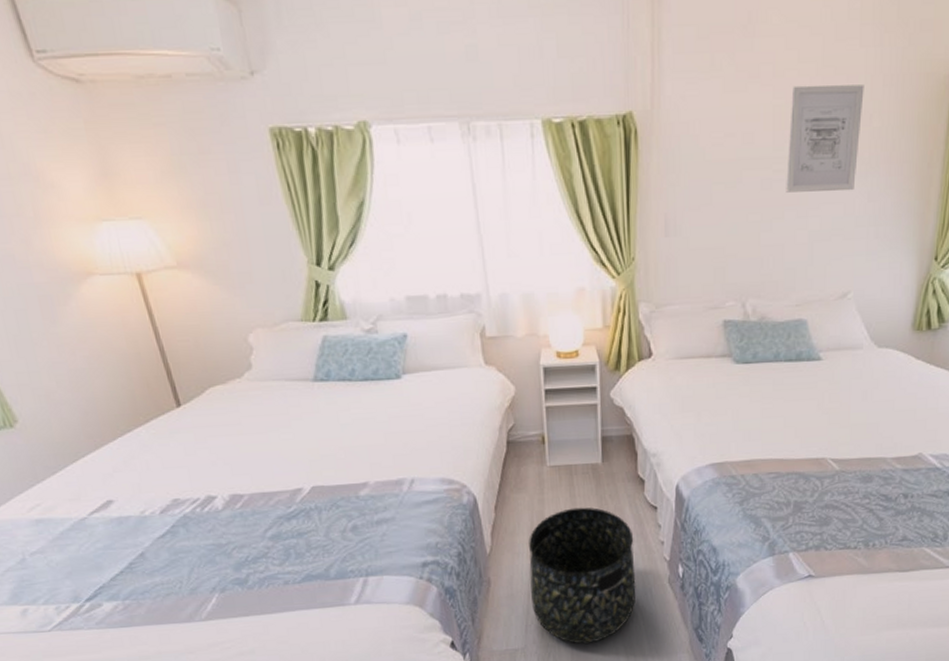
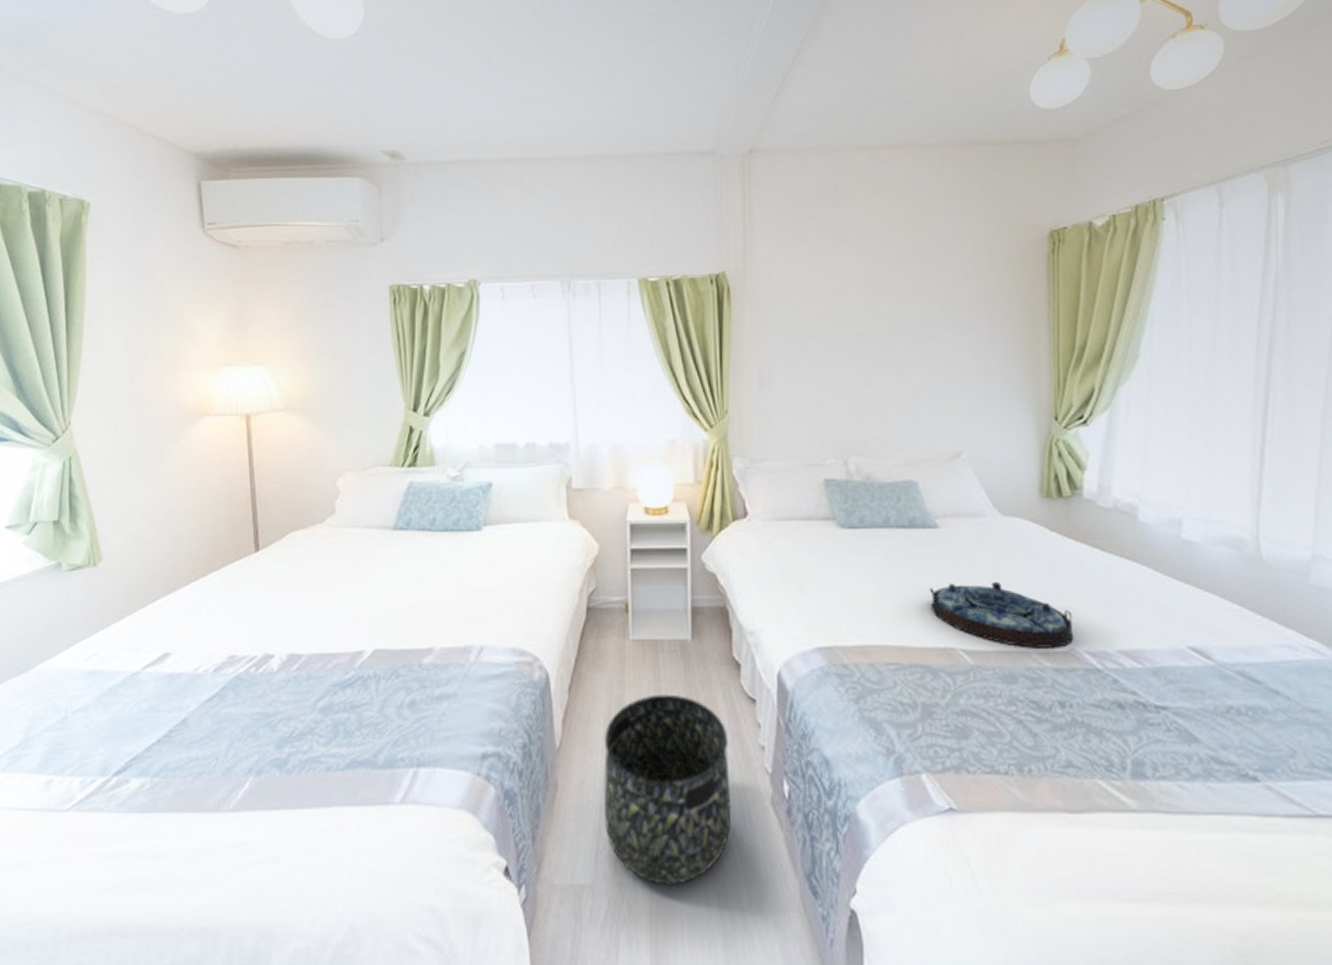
wall art: present [786,85,864,193] -> none [881,247,956,348]
serving tray: none [809,404,924,455] -> present [929,582,1075,649]

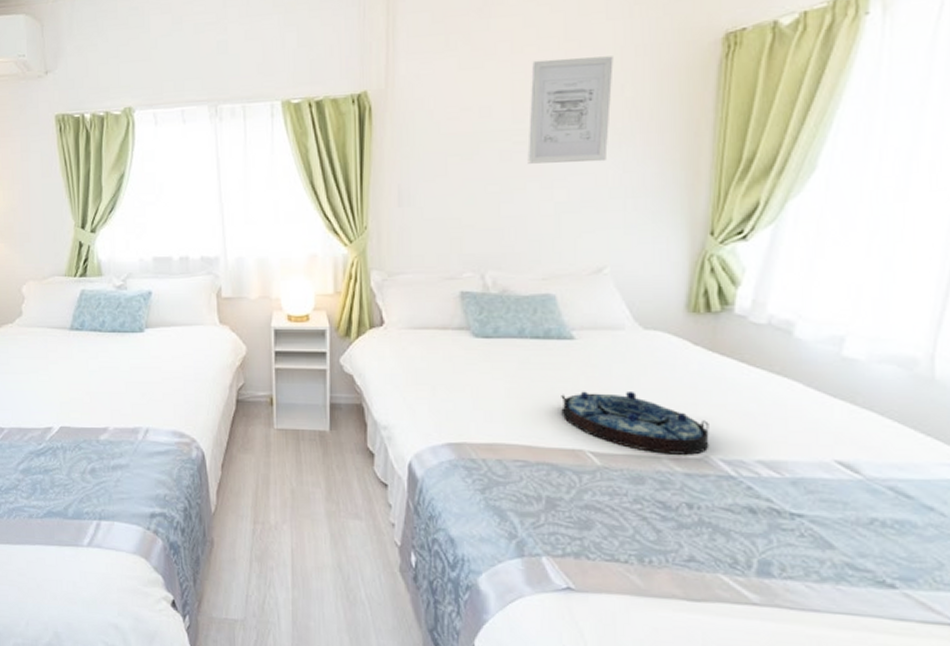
basket: present [604,694,732,885] -> none [253,475,364,627]
wall art: none [881,247,956,348] -> present [527,56,614,164]

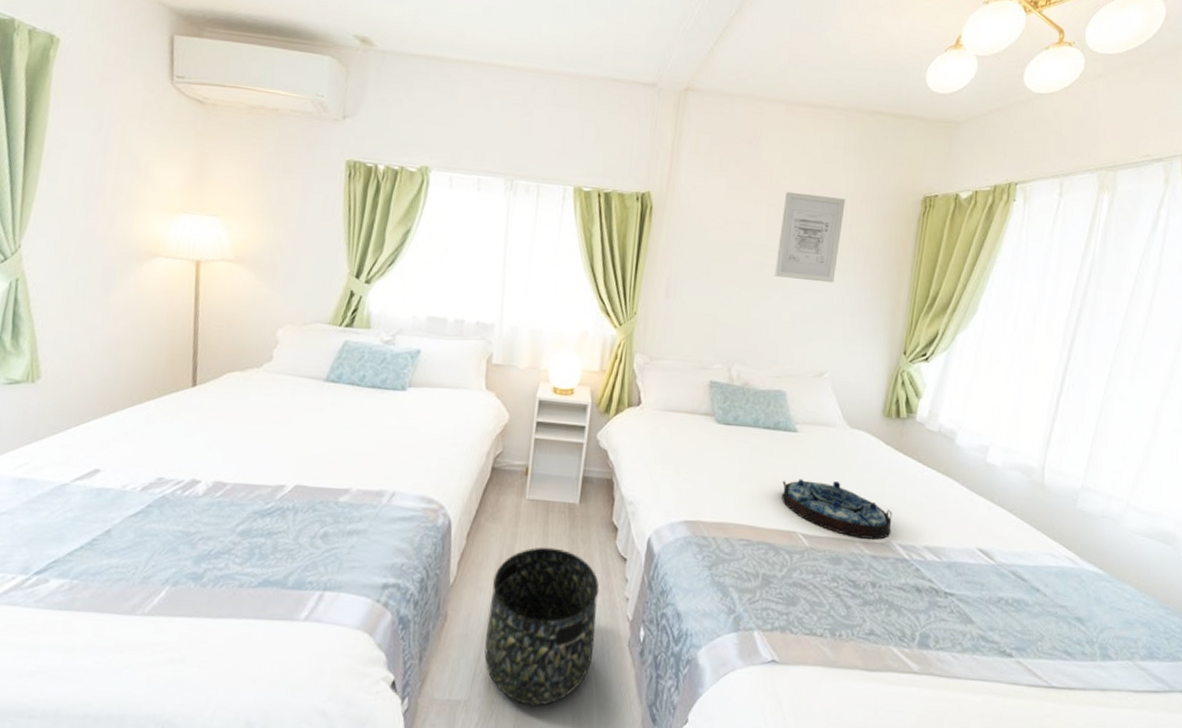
basket: none [253,475,364,627] -> present [484,547,599,706]

